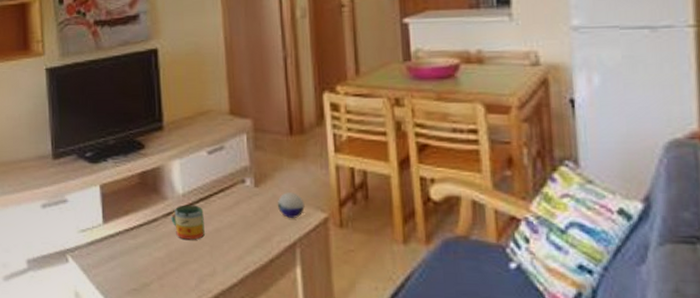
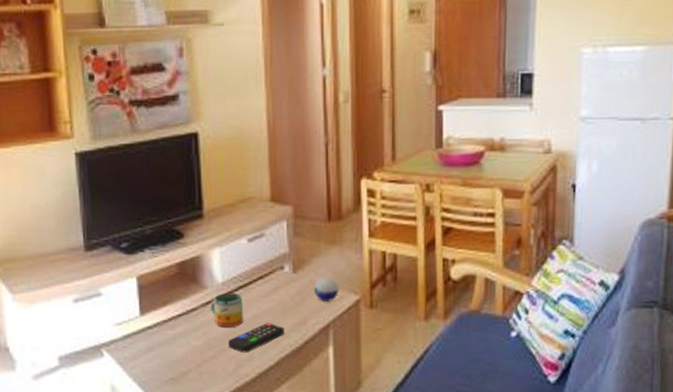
remote control: none [190,237,248,268] -> present [228,323,284,353]

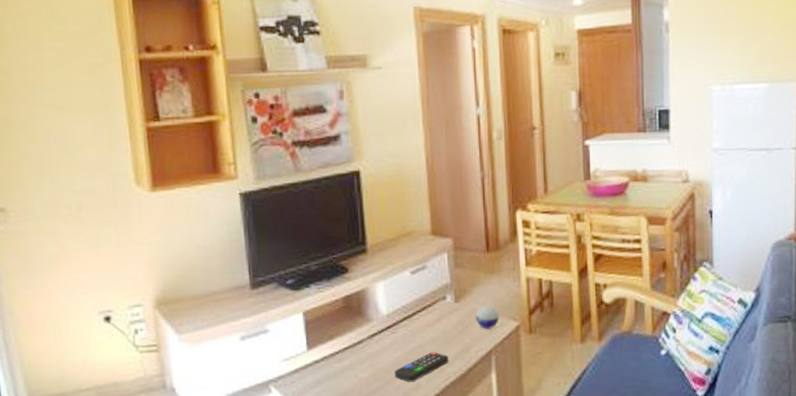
mug: present [210,293,243,327] -> none [376,324,409,358]

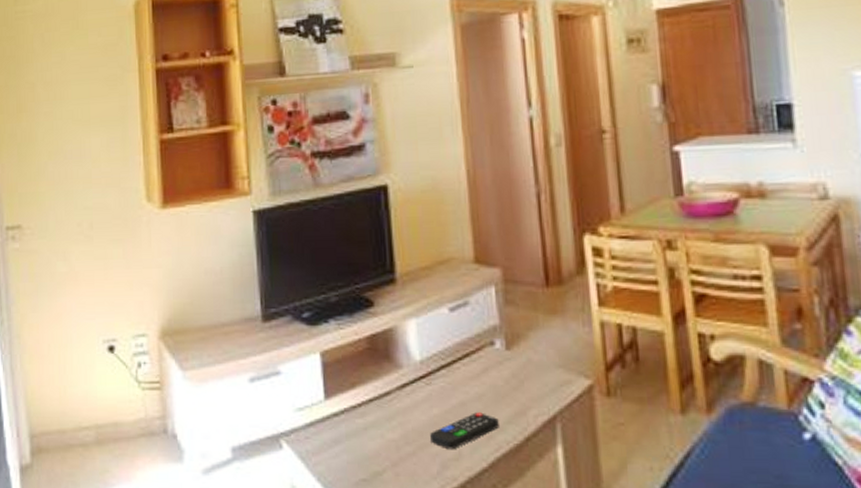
decorative orb: present [476,304,500,329] -> none [533,354,566,386]

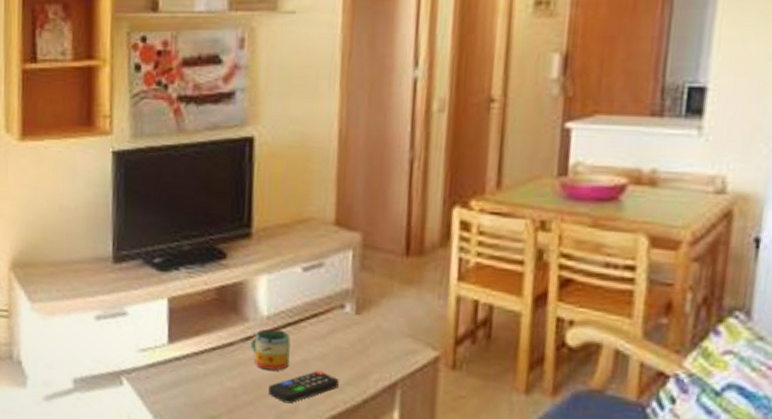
mug: none [406,373,447,416] -> present [250,328,291,371]

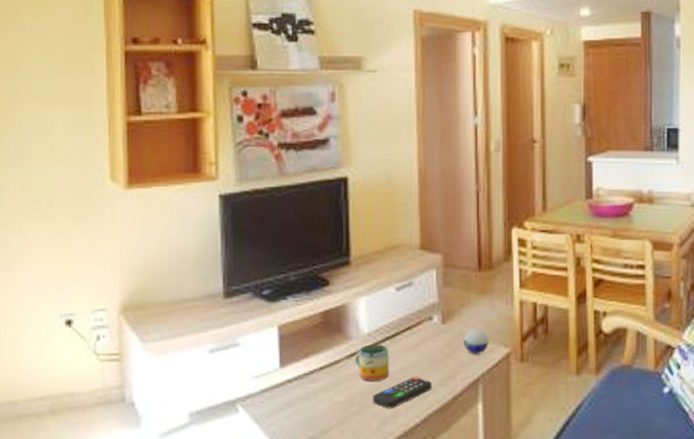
decorative orb: none [381,323,413,355] -> present [464,327,489,354]

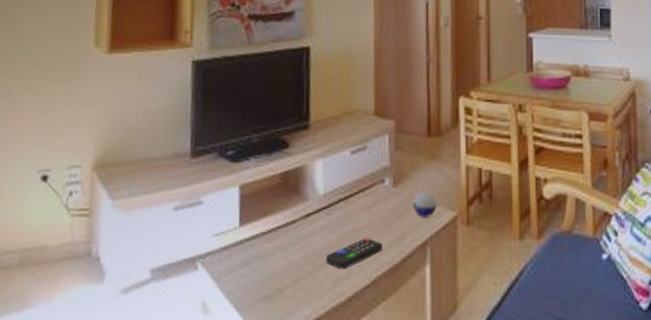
mug: present [354,344,389,381] -> none [310,205,343,241]

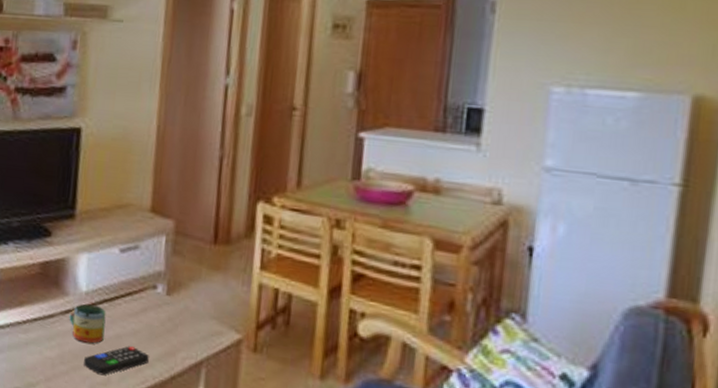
mug: none [310,205,343,241] -> present [69,303,106,343]
decorative orb: present [413,191,437,217] -> none [189,305,219,335]

